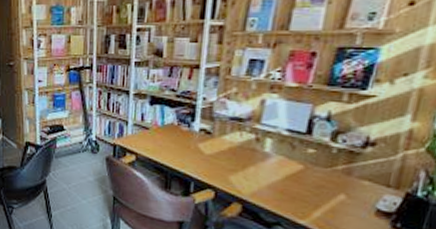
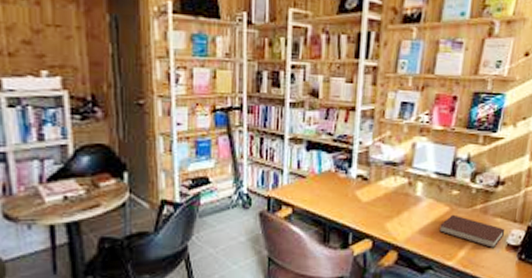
notebook: none [291,173,375,213] -> present [439,214,505,249]

